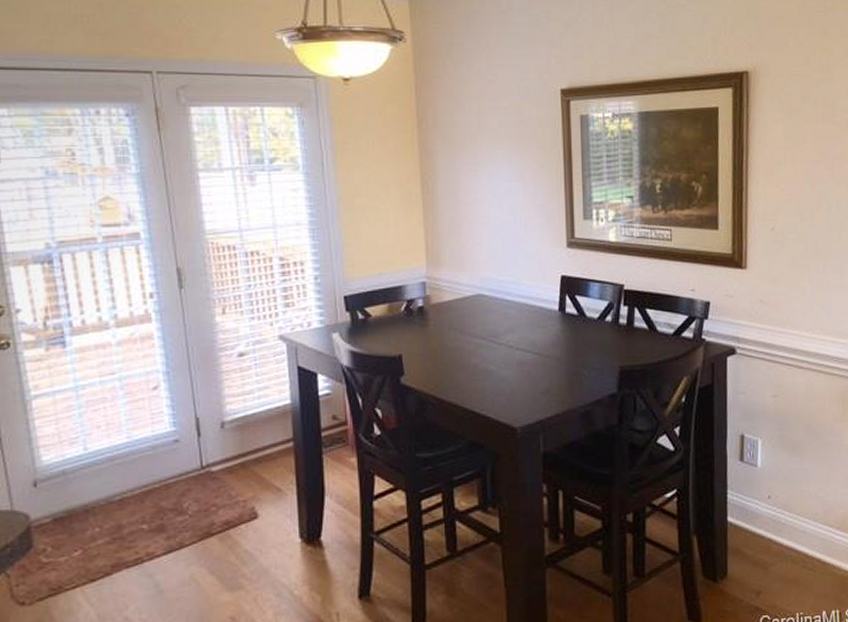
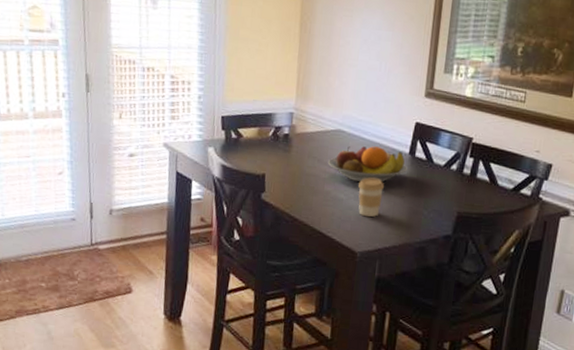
fruit bowl: none [472,307,559,350] -> present [328,146,408,183]
coffee cup: none [509,342,537,386] -> present [358,177,384,217]

